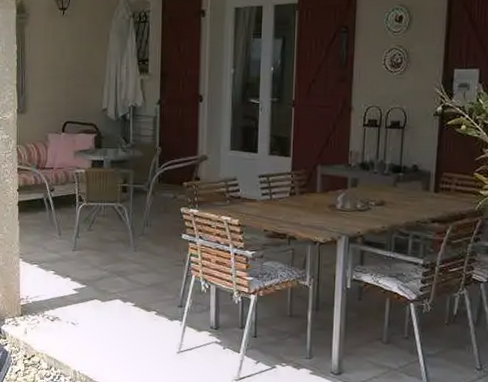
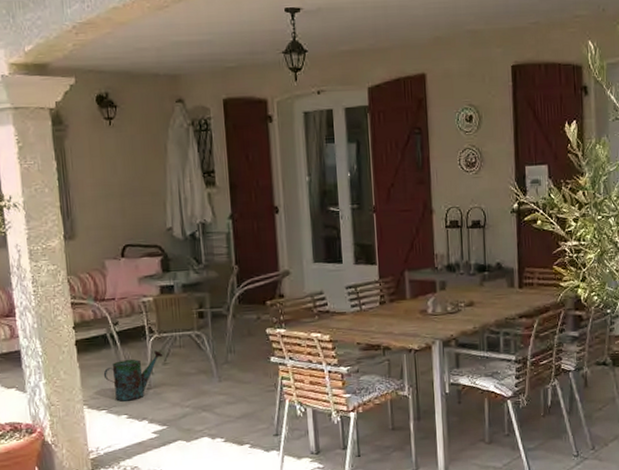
watering can: none [38,217,89,259] -> present [103,351,164,402]

